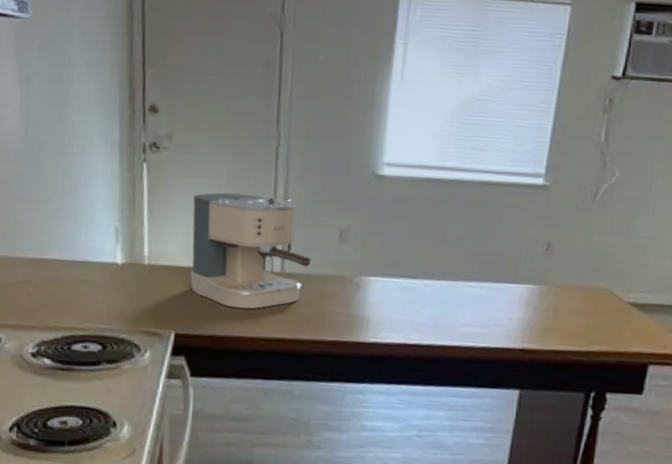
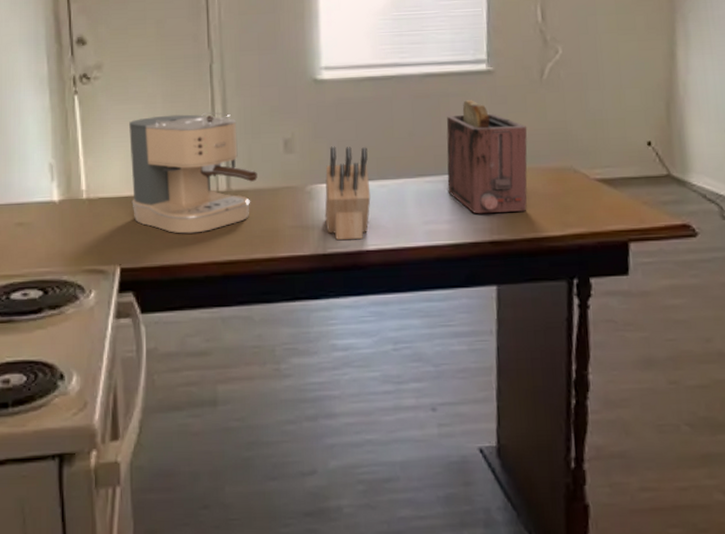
knife block: none [369,242,418,333] -> present [324,146,371,241]
toaster: none [488,212,573,325] -> present [446,100,527,214]

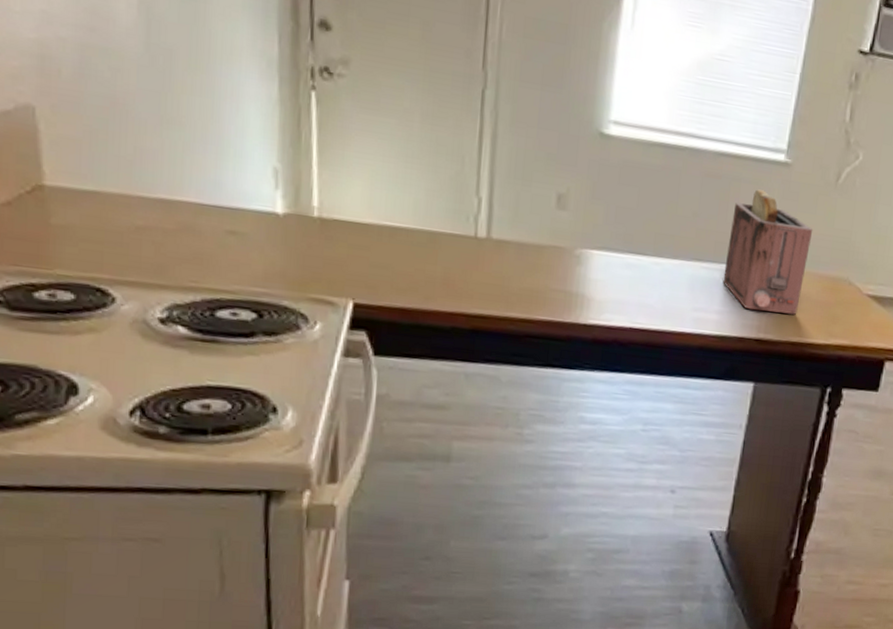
coffee maker: present [129,112,258,234] -> none [373,136,523,279]
knife block: present [324,146,371,241] -> none [590,211,647,316]

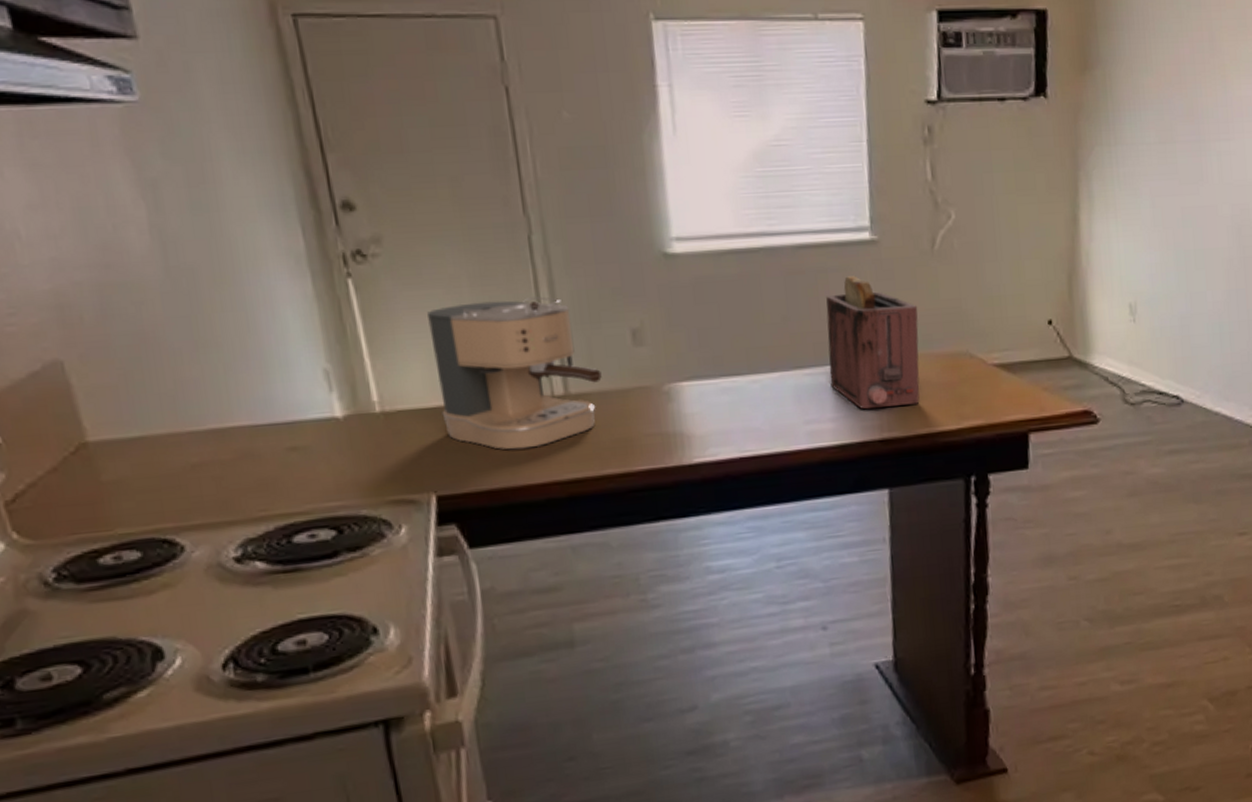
coffee maker: none [373,136,523,279] -> present [427,296,602,450]

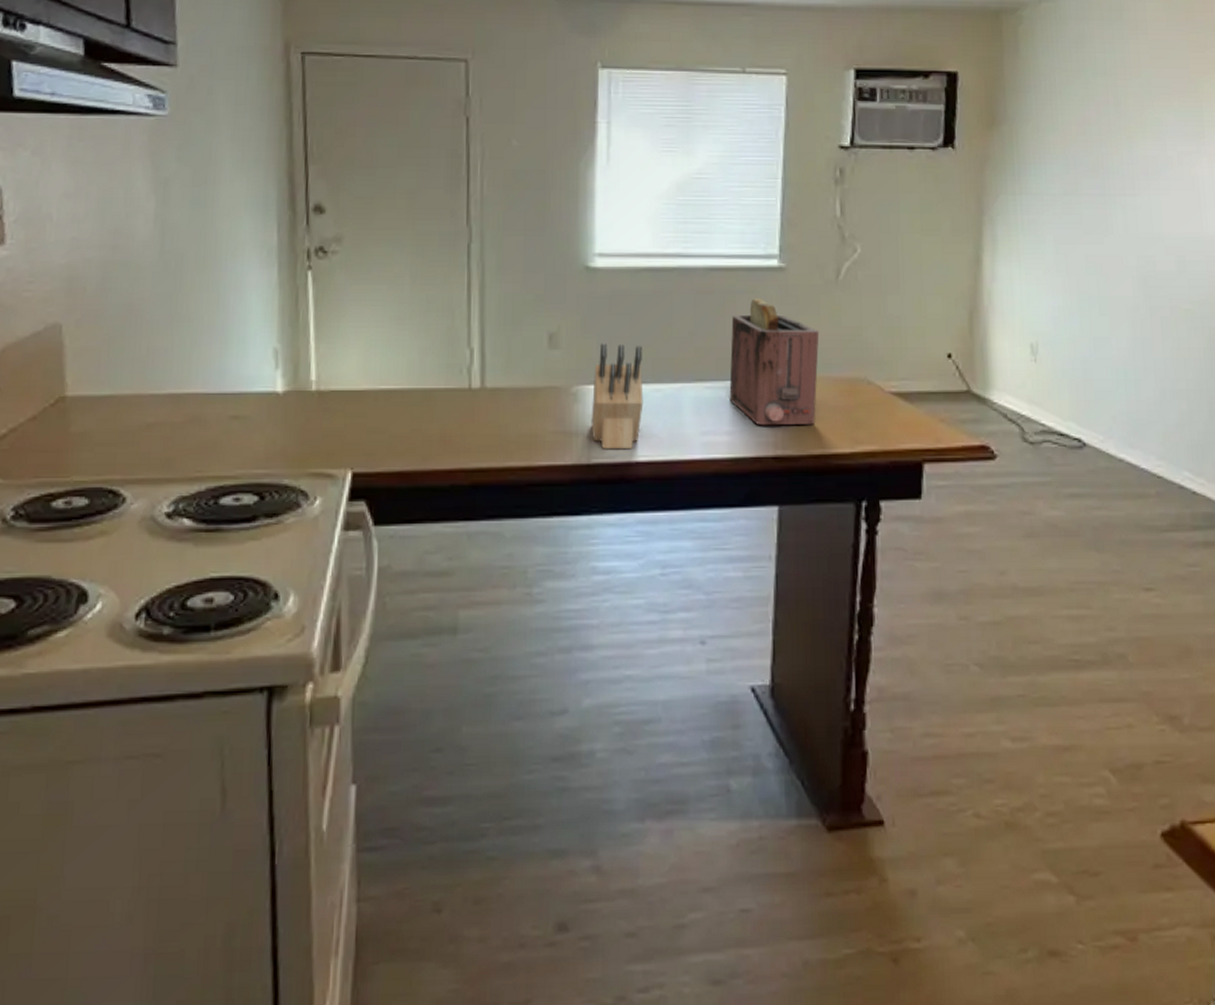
coffee maker: present [427,296,602,450] -> none [369,298,516,436]
knife block: none [685,336,742,448] -> present [591,343,644,450]

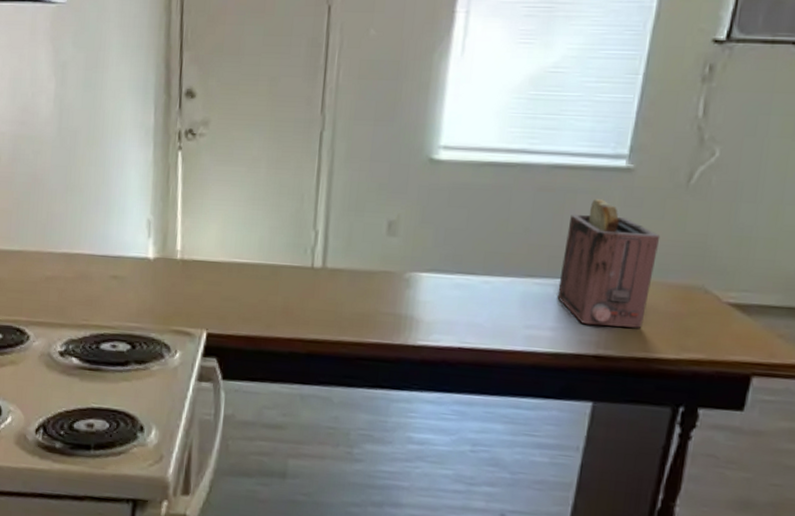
knife block: present [591,343,644,450] -> none [419,234,477,336]

